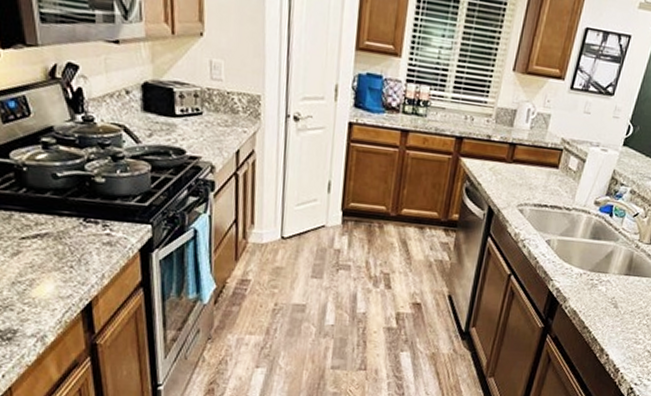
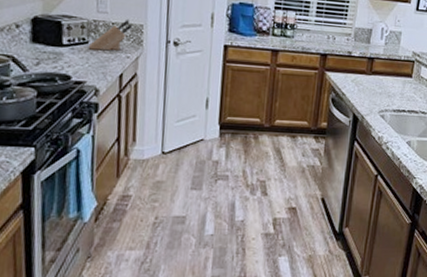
knife block: none [202,88,250,124] -> present [88,19,133,51]

